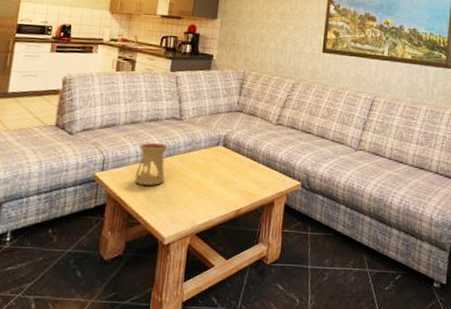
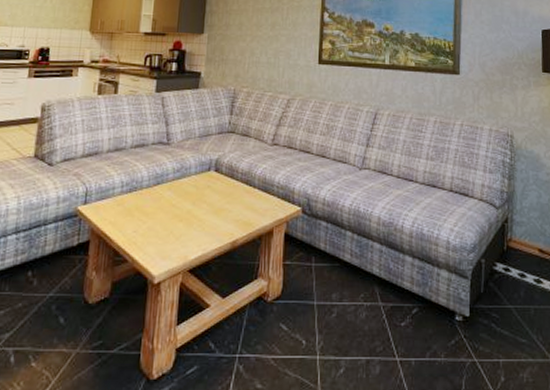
oil burner: present [134,143,168,186] -> none [120,171,155,218]

